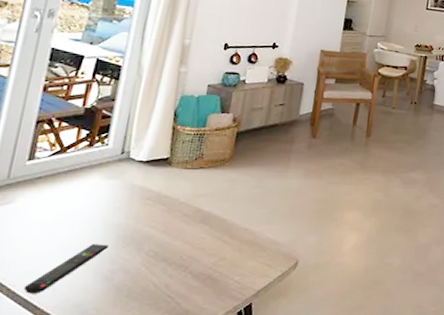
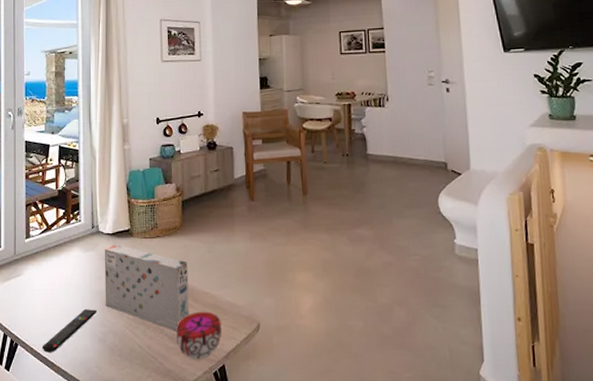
toy set box: none [120,173,231,269] -> present [104,244,189,332]
decorative bowl: none [201,248,257,299] -> present [175,311,222,360]

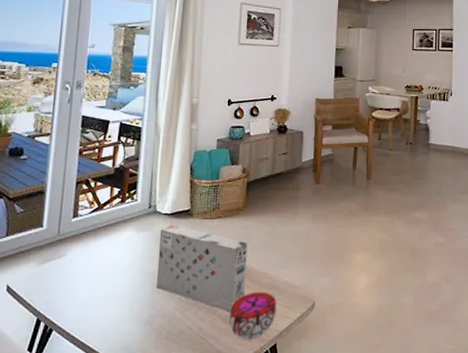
remote control: present [42,309,97,353] -> none [80,291,146,338]

